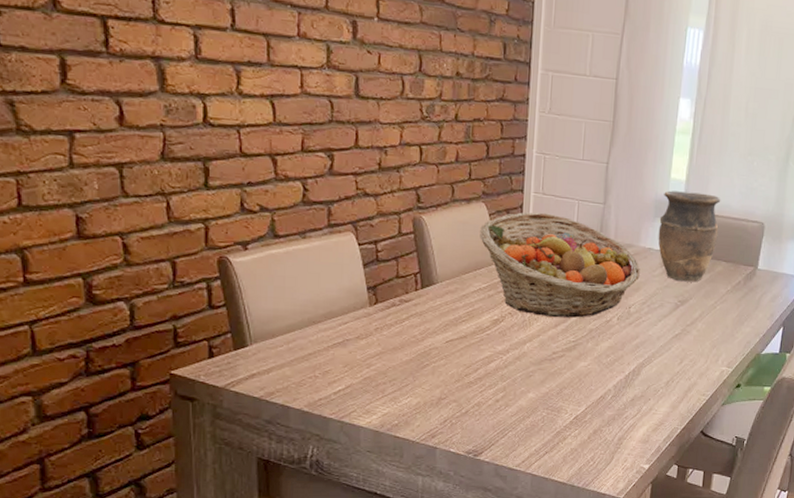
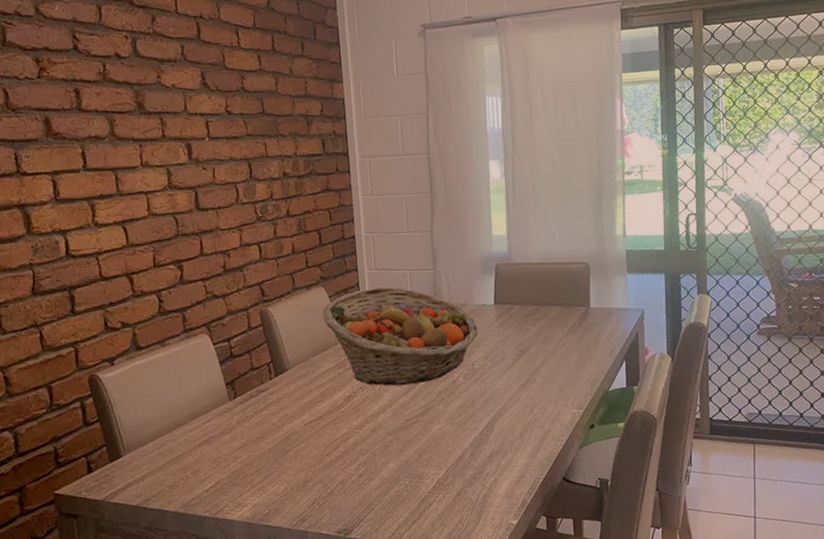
vase: present [658,190,721,282] -> none [488,244,547,332]

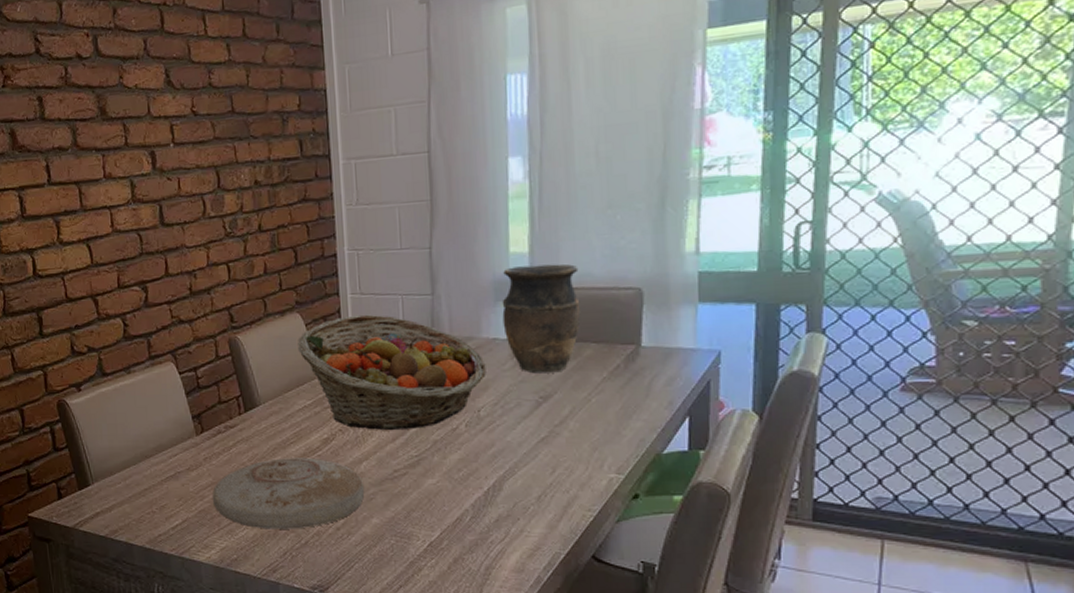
plate: none [245,414,383,483] -> present [213,457,365,529]
vase: none [488,244,547,332] -> present [502,264,581,374]

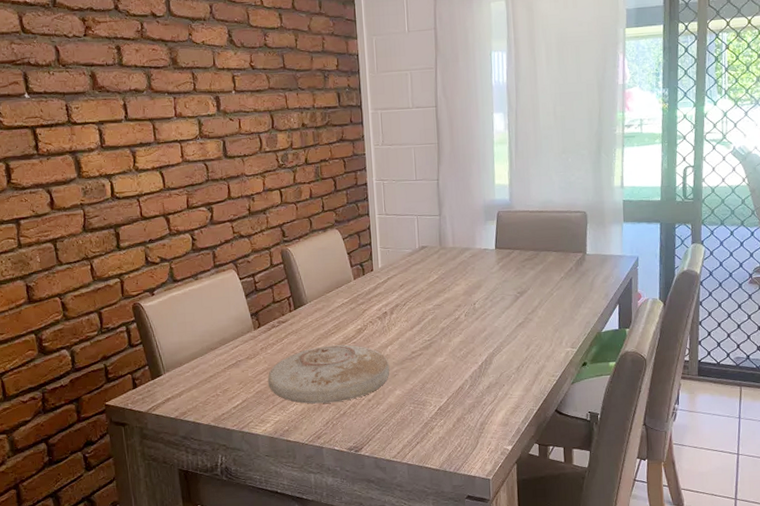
fruit basket: present [298,314,486,430] -> none [337,230,480,321]
vase: present [502,264,581,374] -> none [490,193,546,275]

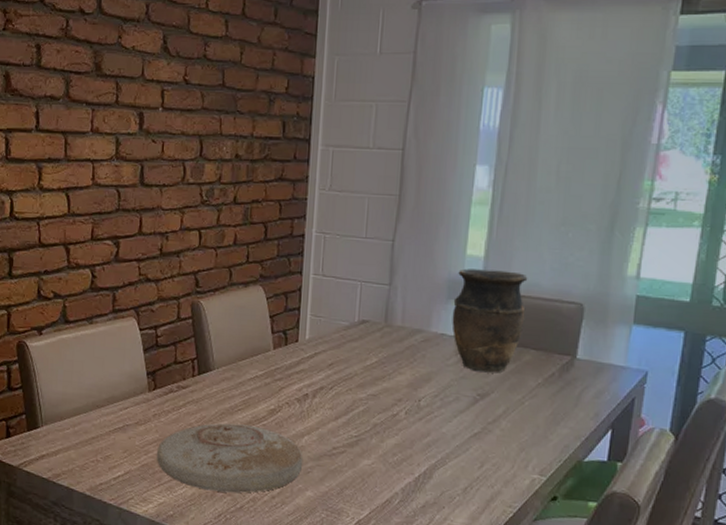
vase: none [490,193,546,275] -> present [452,268,528,373]

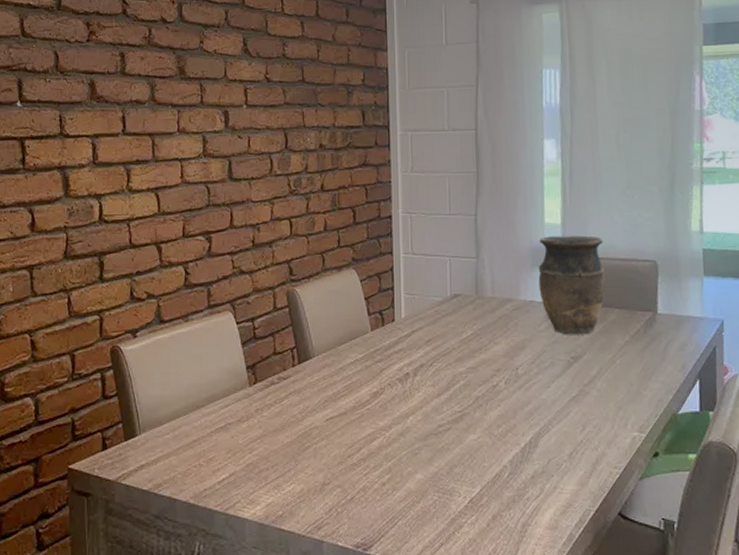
plate: present [157,423,303,493] -> none [262,411,410,484]

